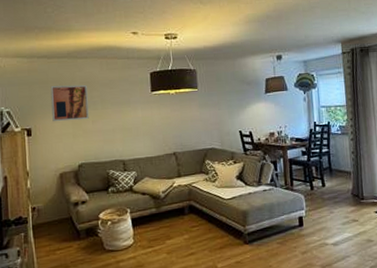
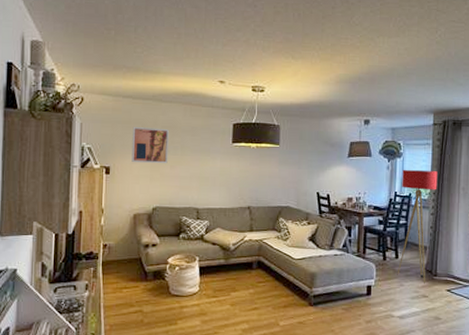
floor lamp: none [318,98,355,208] -> present [397,169,438,283]

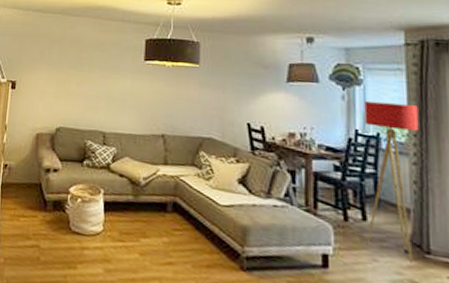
wall art: present [131,126,169,164] -> none [37,40,77,81]

